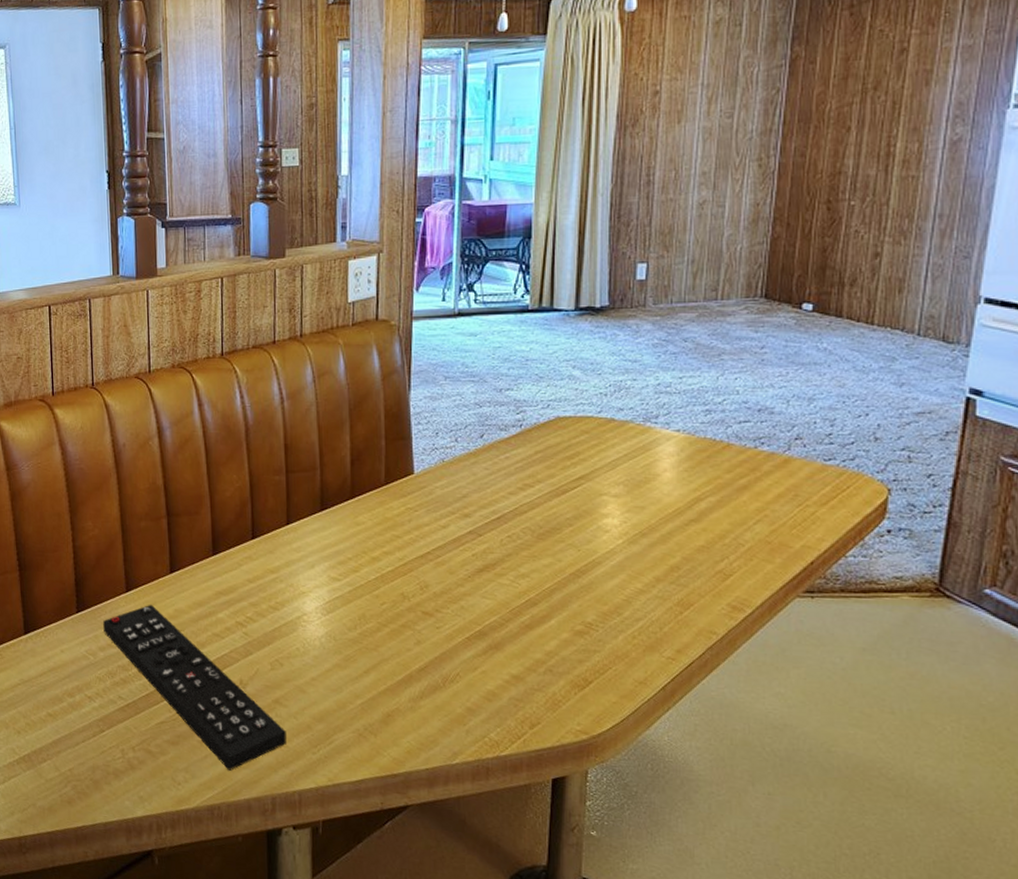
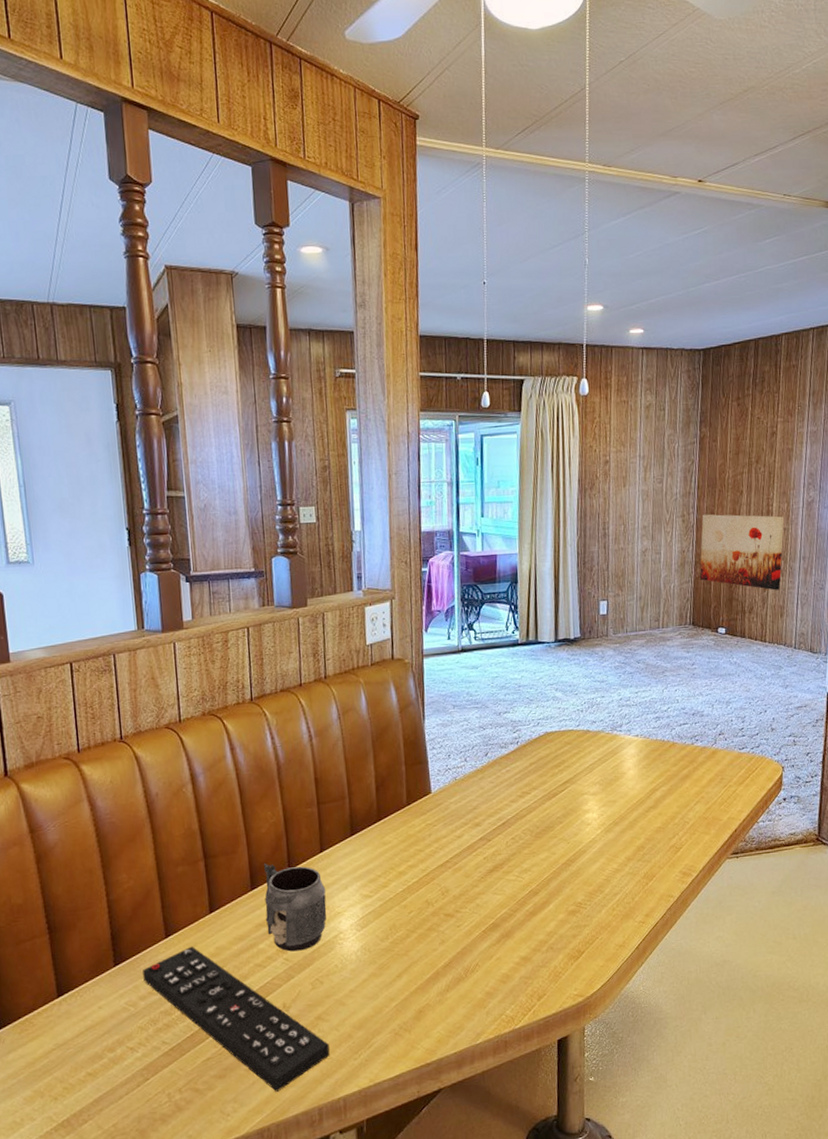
mug: none [225,528,291,627] -> present [264,862,327,952]
wall art: none [780,157,913,258] -> present [700,514,785,591]

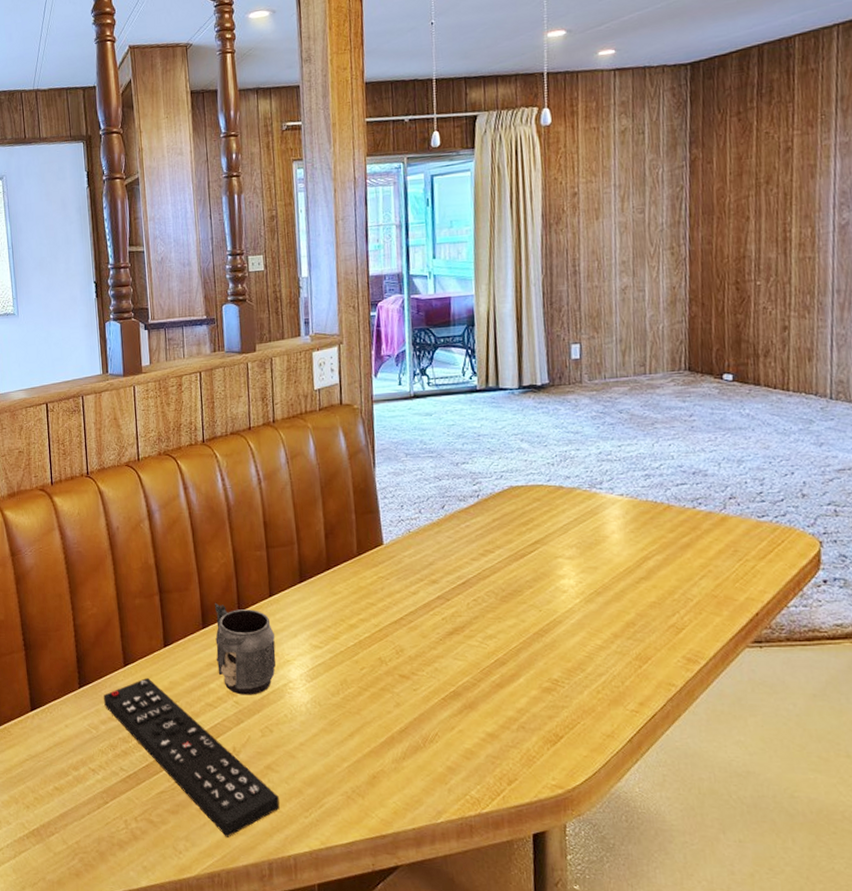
wall art: present [700,514,785,591] -> none [695,243,809,330]

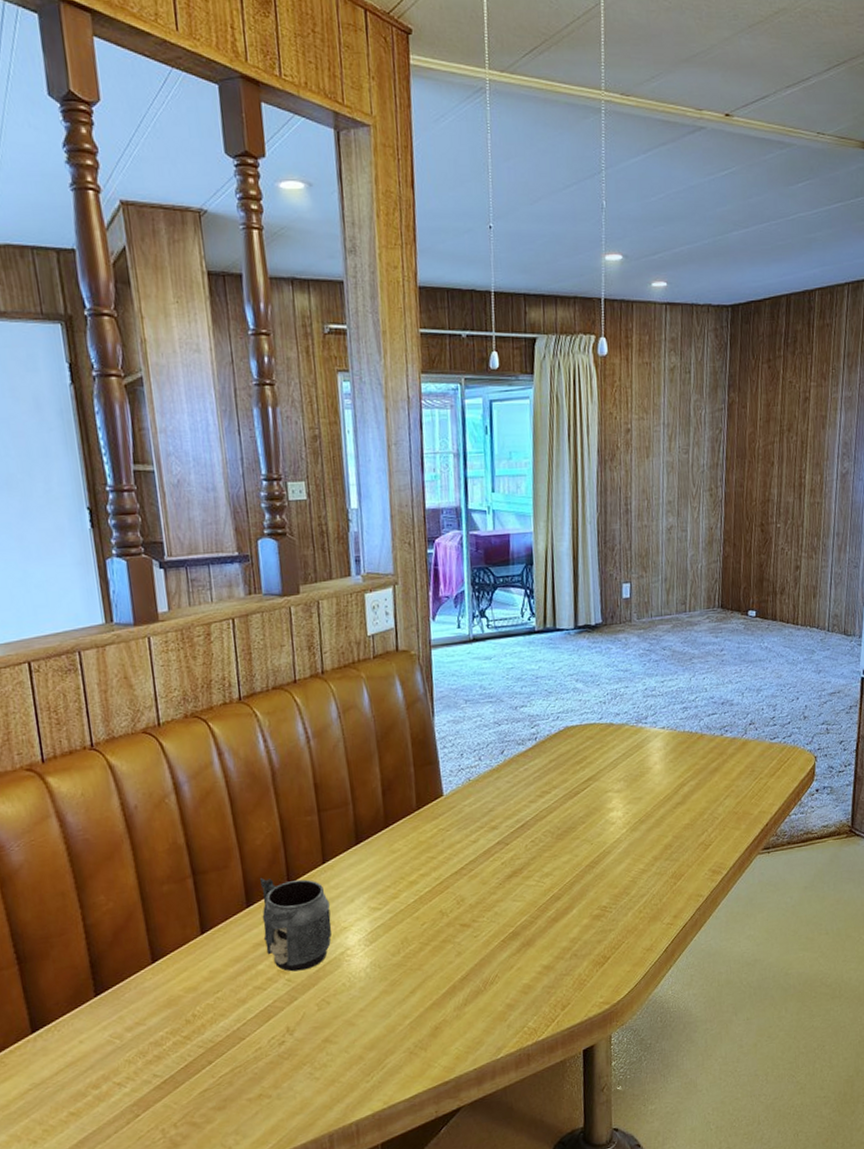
remote control: present [104,677,280,838] -> none [128,970,340,1121]

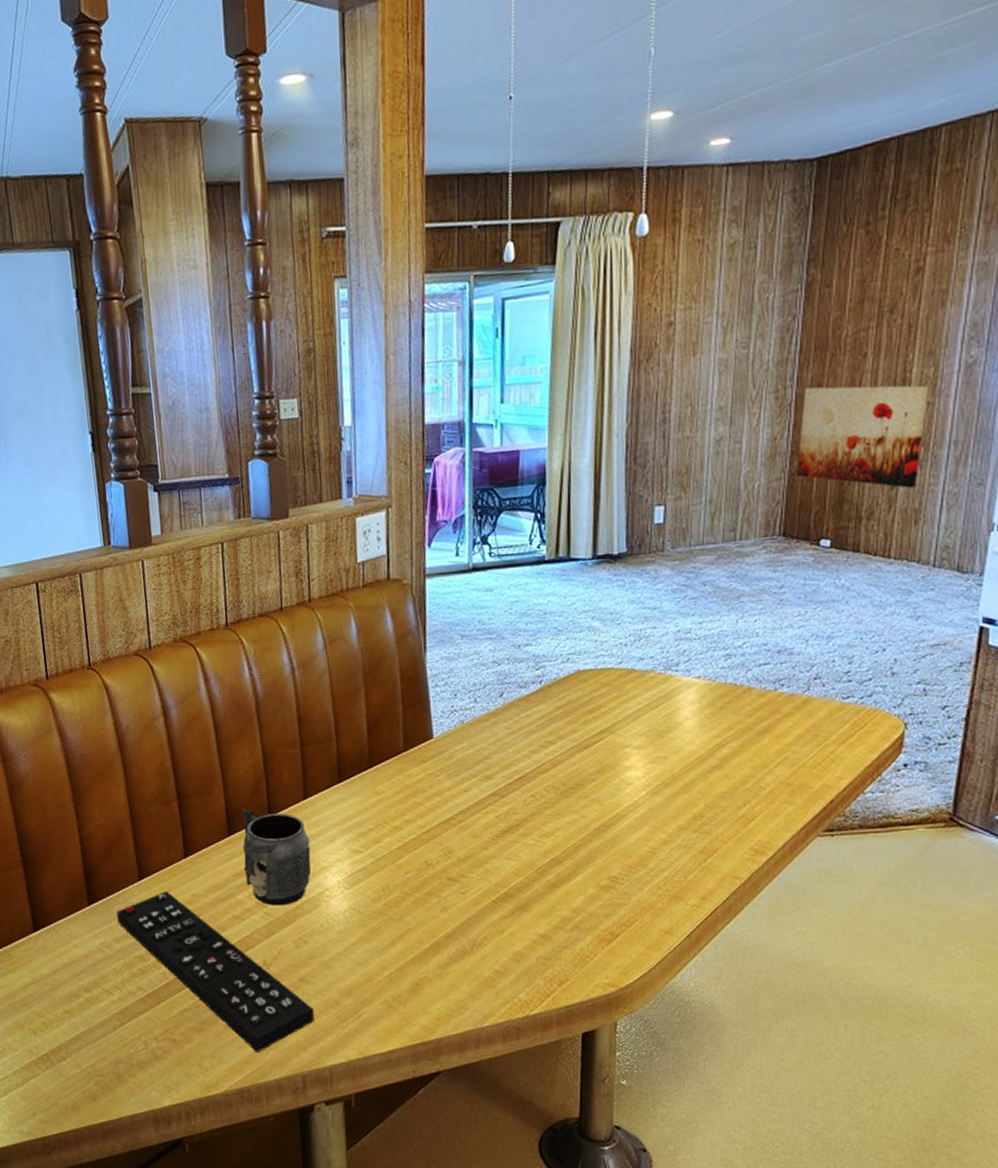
remote control: none [128,970,340,1121] -> present [117,890,314,1052]
wall art: none [728,487,818,570] -> present [797,385,929,489]

